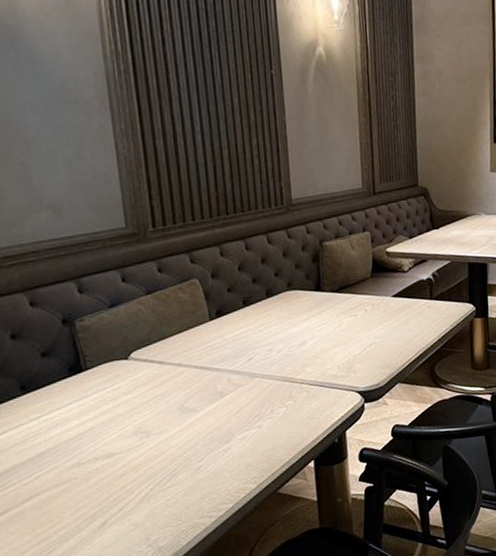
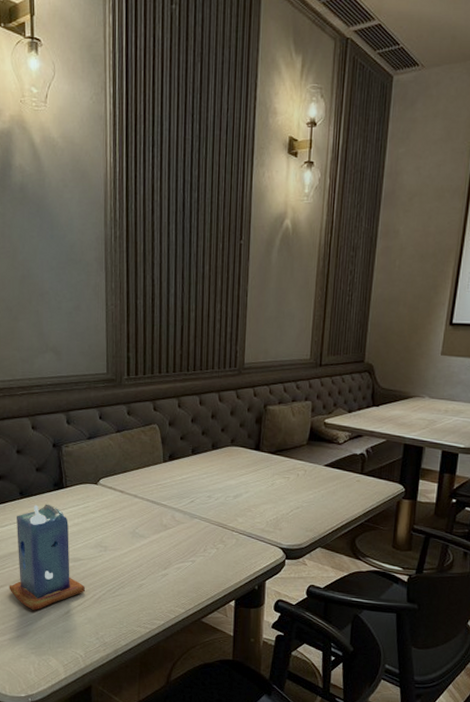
candle: none [16,394,126,532] -> present [9,504,85,610]

